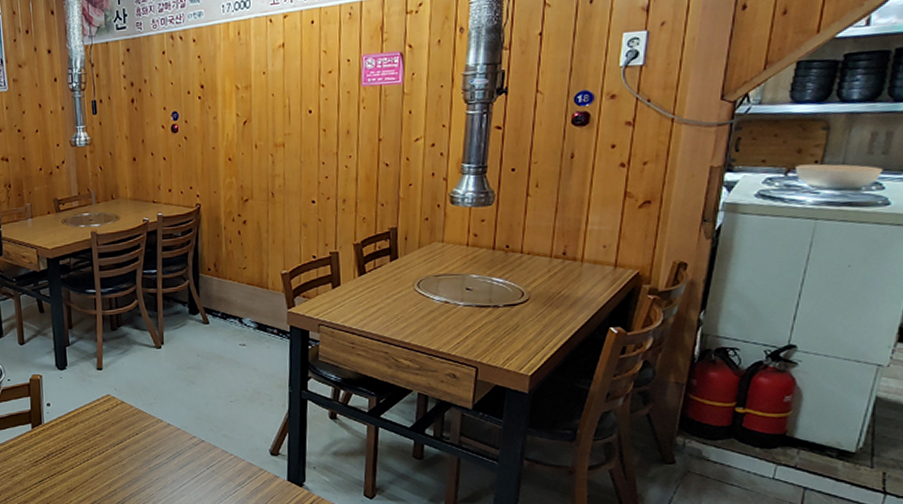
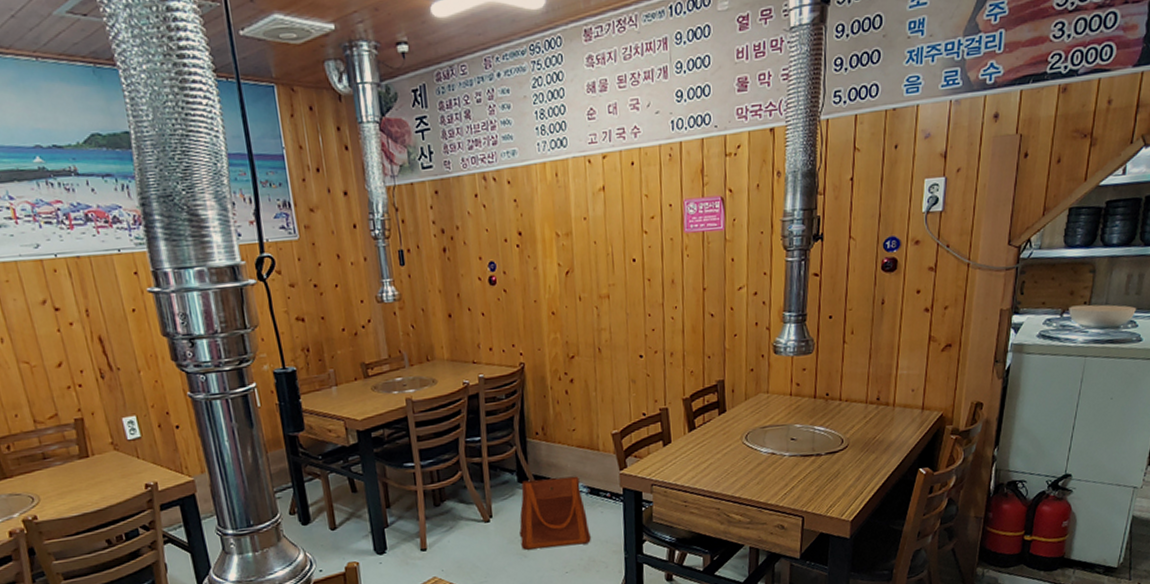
shopping bag: none [188,311,257,377] -> present [519,476,591,550]

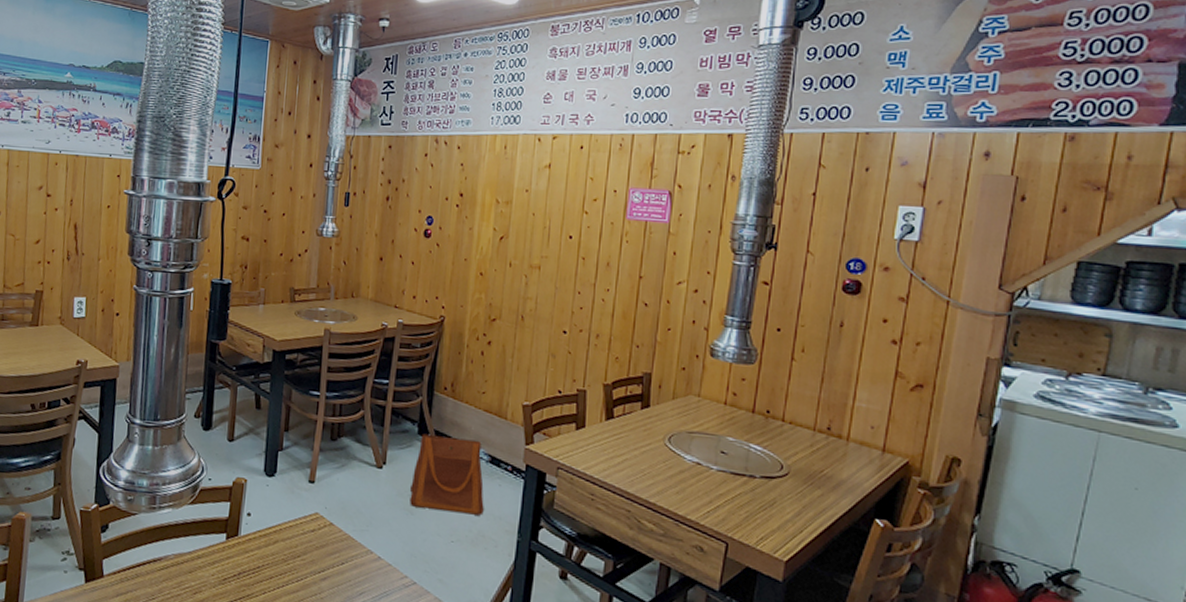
bowl: present [1069,304,1137,330] -> none [1077,370,1170,407]

